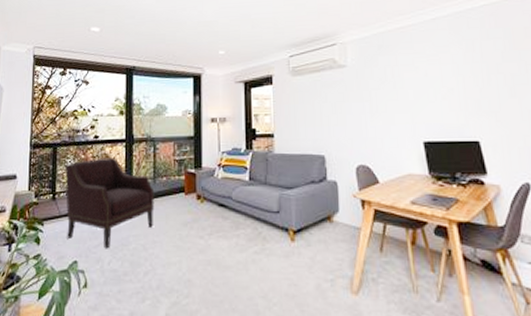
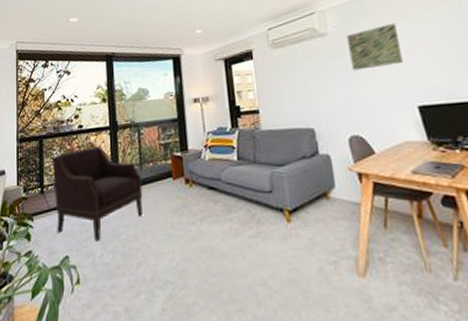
wall art: none [364,60,414,104] -> present [346,22,403,71]

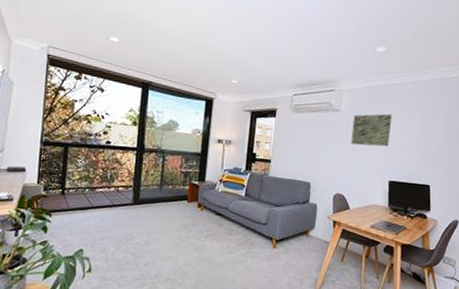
armchair: present [52,146,143,242] -> none [74,162,160,242]

